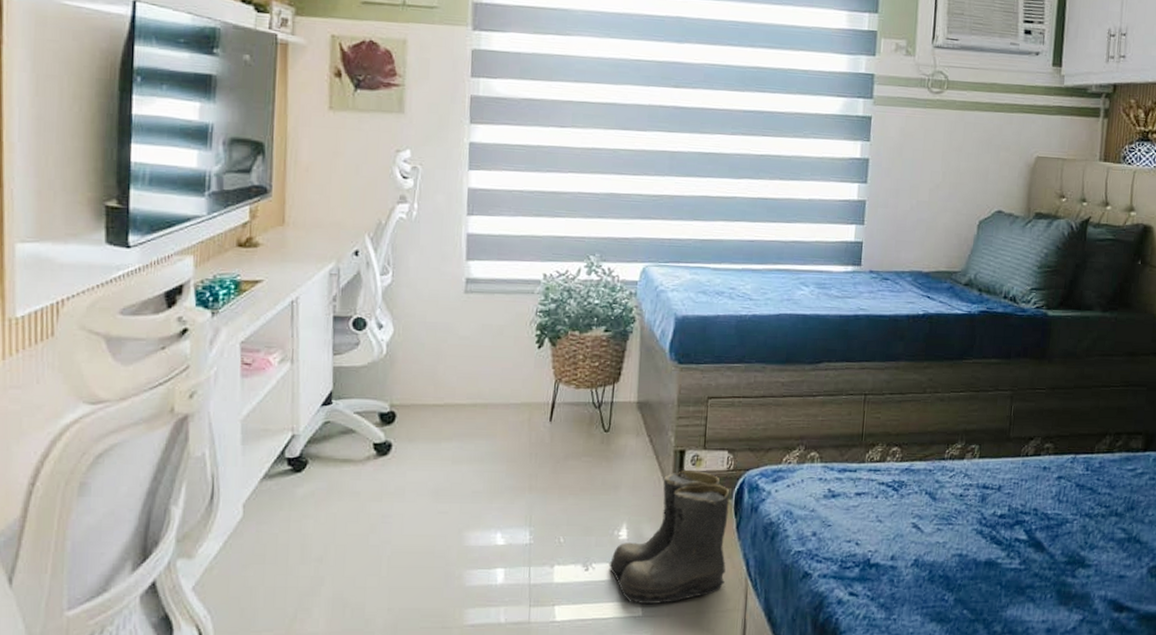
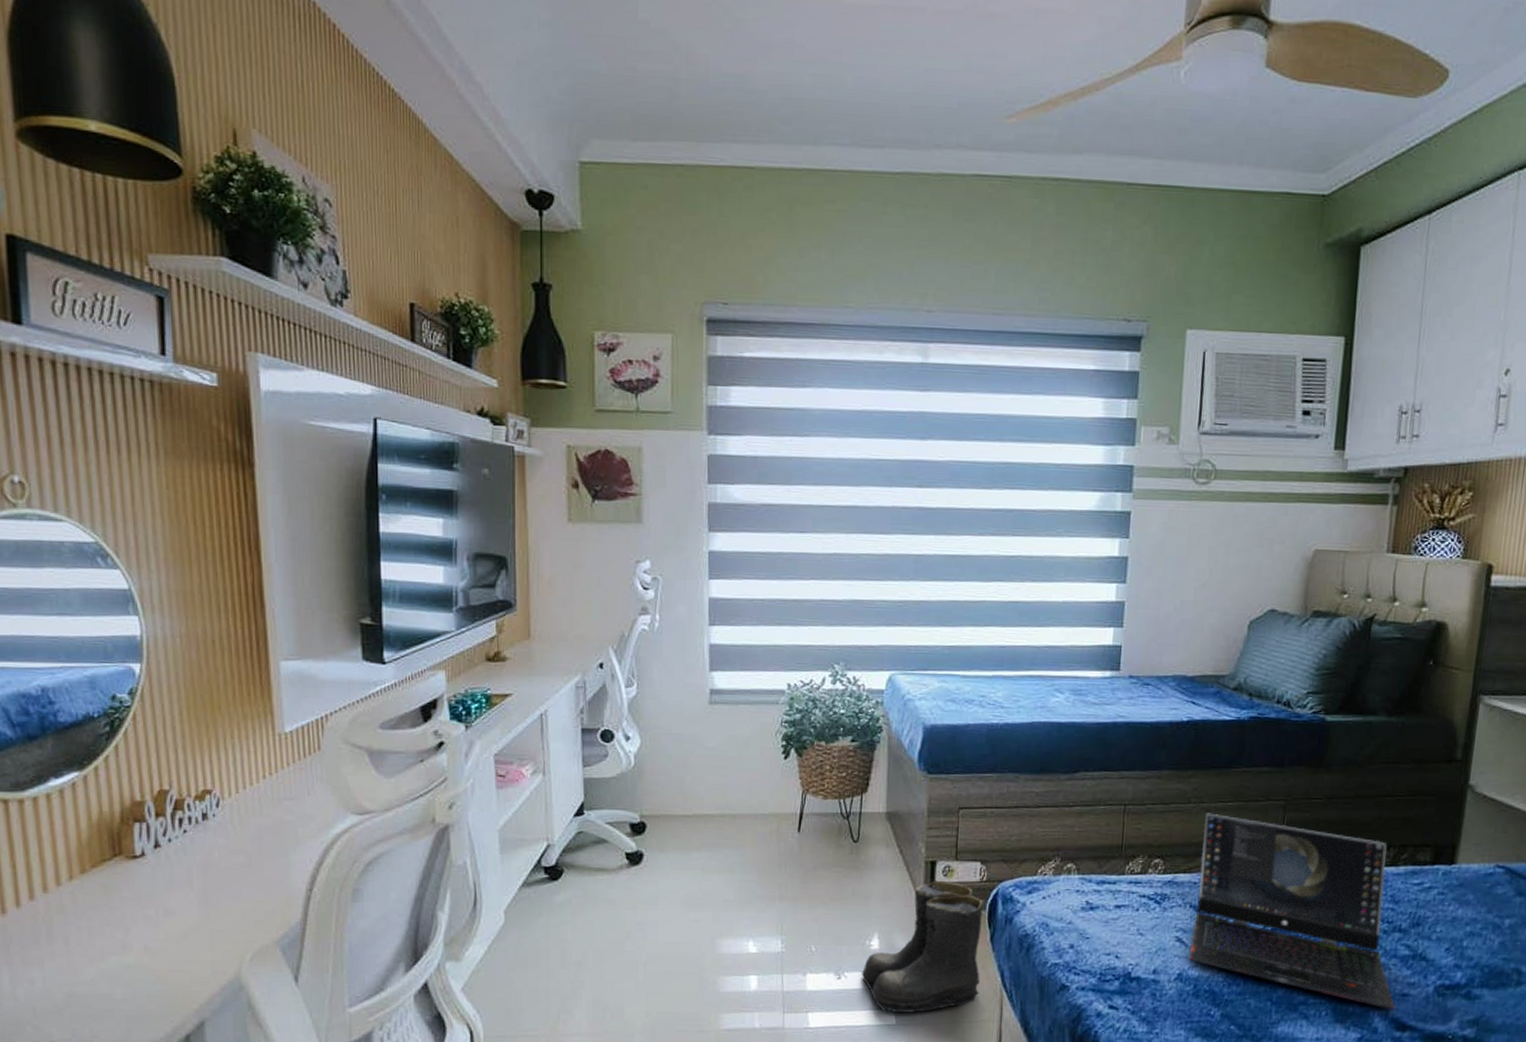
laptop computer: none [924,402,1113,592] -> present [1188,813,1395,1011]

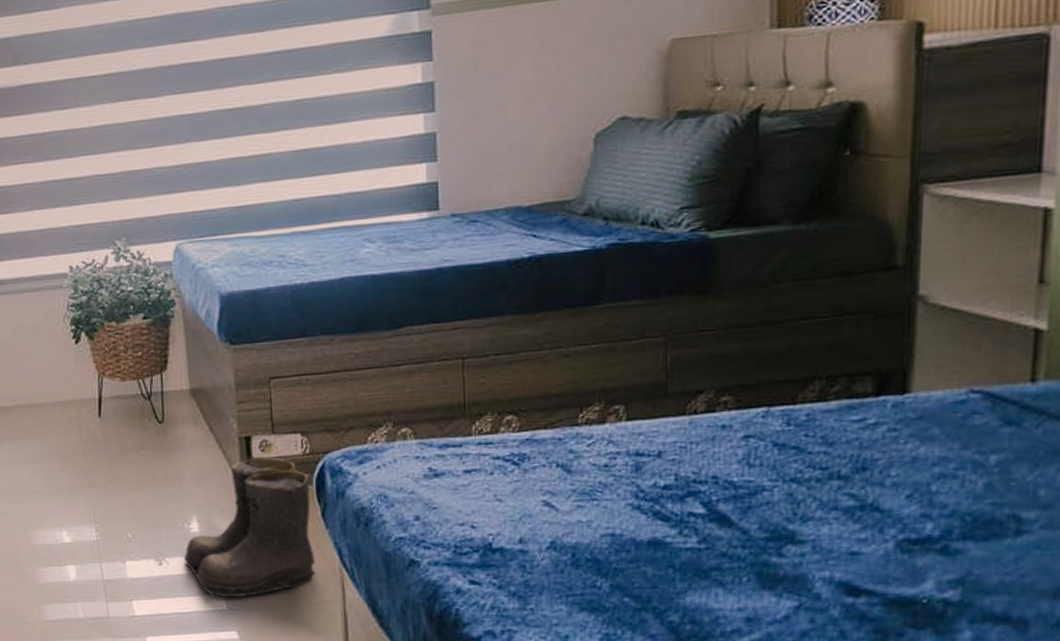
laptop computer: present [1188,813,1395,1011] -> none [561,358,842,573]

